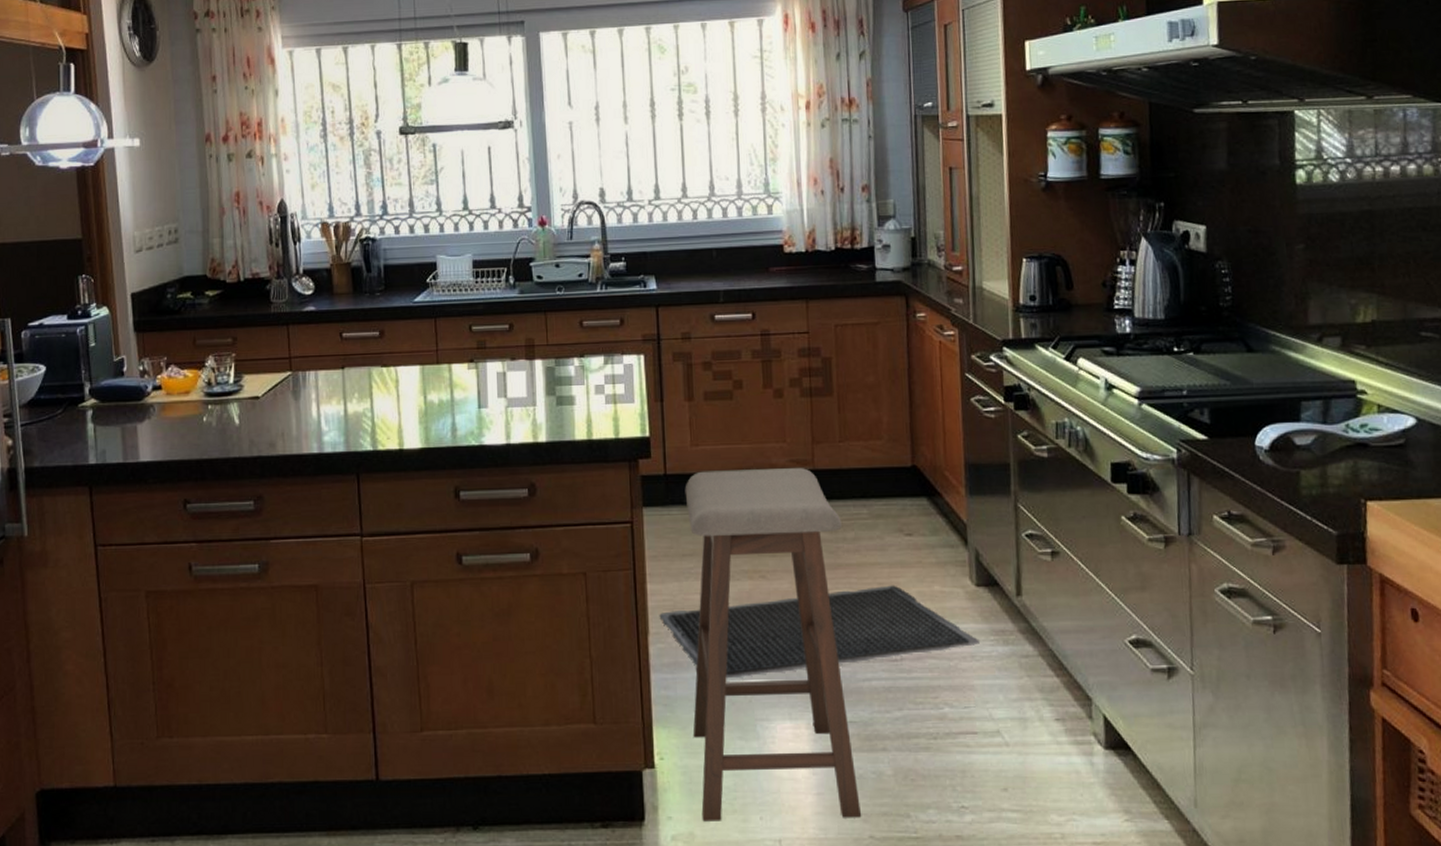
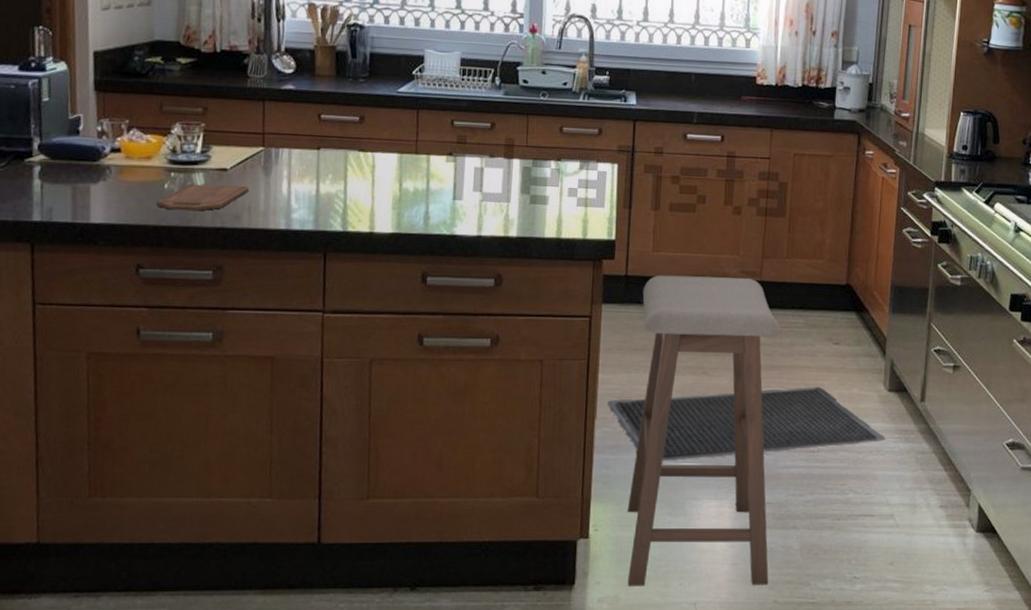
cutting board: none [197,413,282,443] -> present [156,184,250,211]

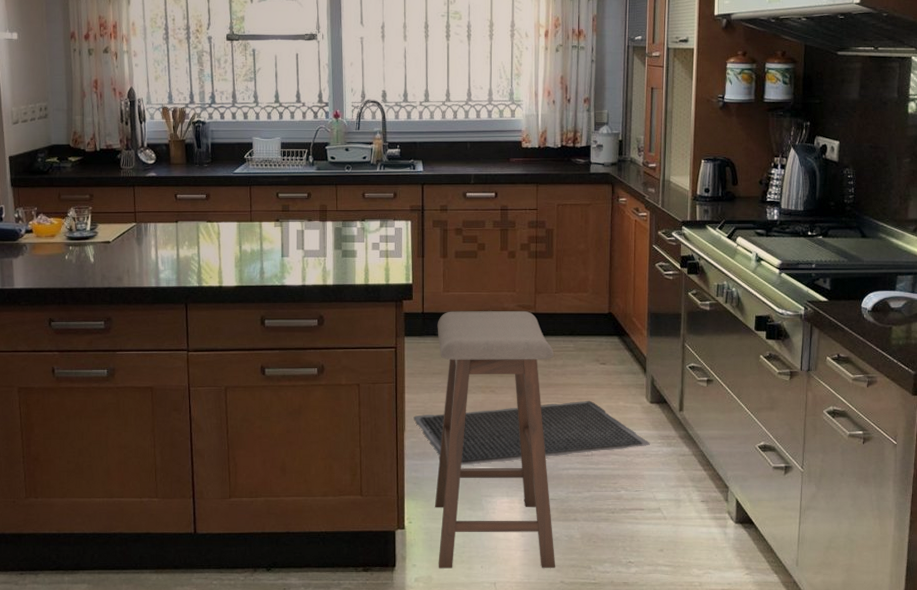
cutting board: present [156,184,250,211] -> none [61,254,127,276]

